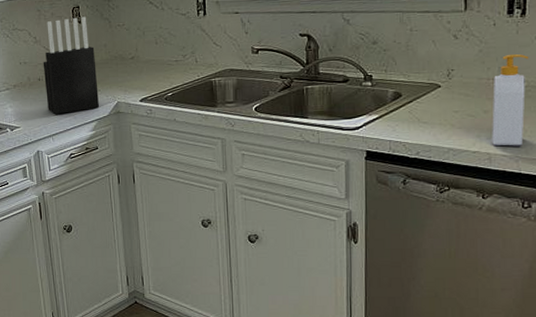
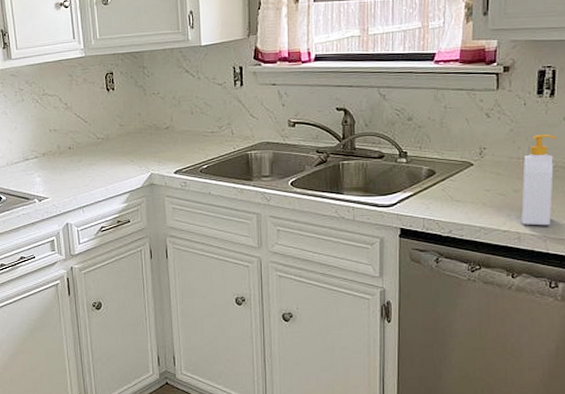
knife block: present [43,16,99,115] -> none [74,83,132,186]

